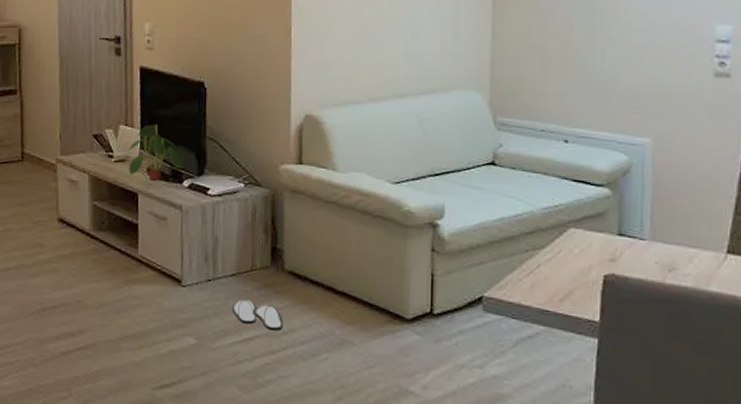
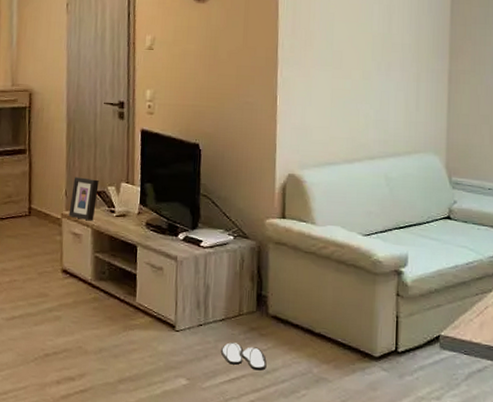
picture frame: none [64,119,95,167] -> present [69,177,99,221]
plant: present [128,124,183,182] -> none [128,182,179,235]

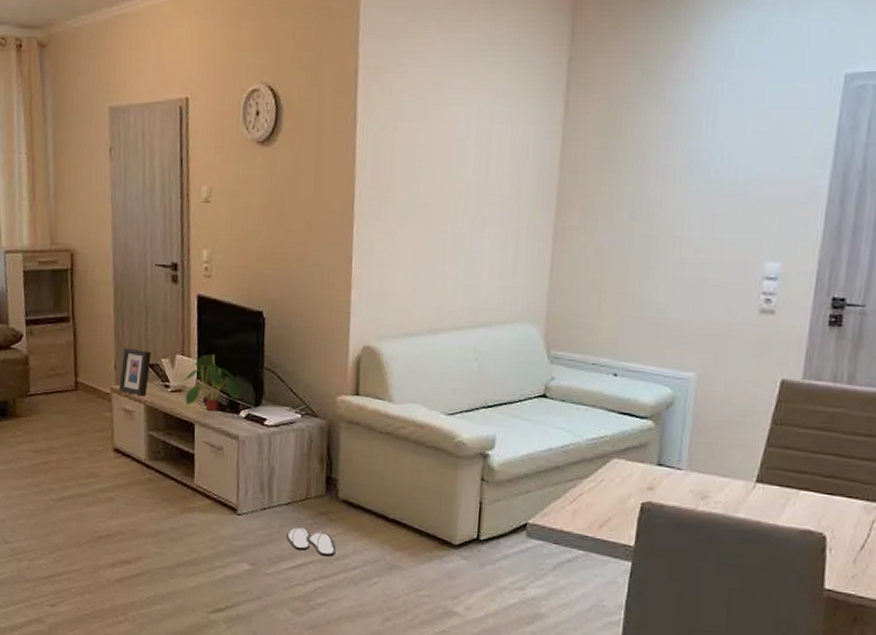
plant: none [128,182,179,235] -> present [185,354,241,412]

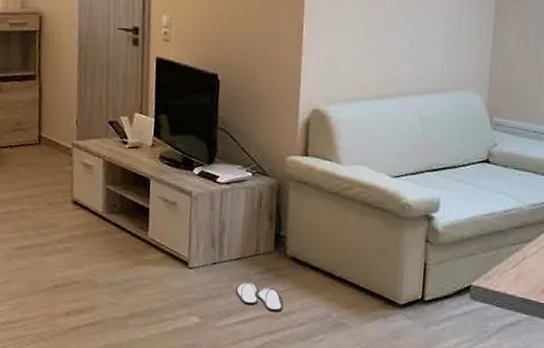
picture frame: present [119,348,151,397] -> none [79,105,111,152]
plant: present [185,354,241,412] -> none [141,113,195,169]

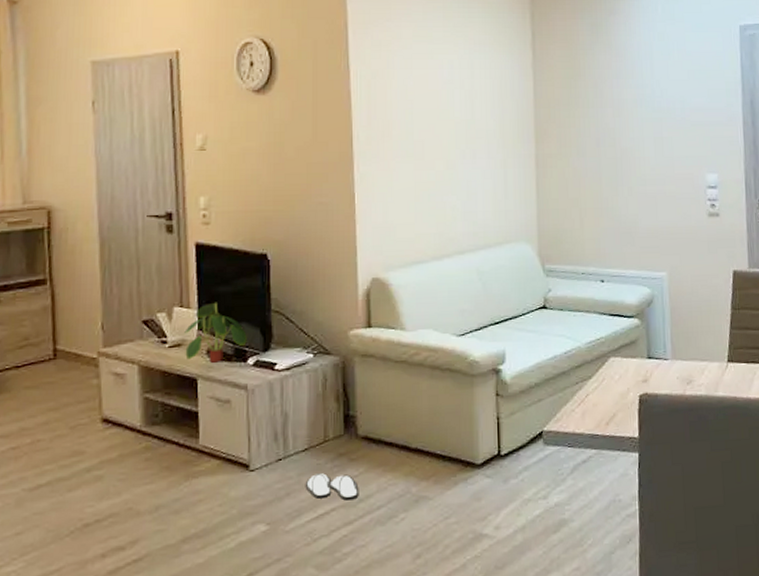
plant: none [141,113,195,169] -> present [184,302,247,364]

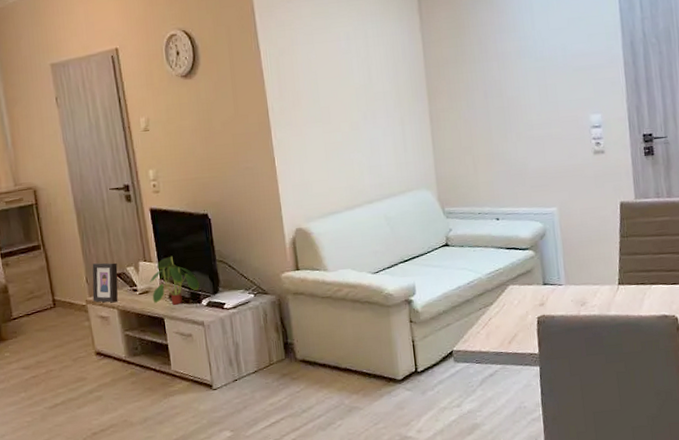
picture frame: none [107,306,145,357] -> present [92,262,118,303]
slippers: present [306,473,359,501] -> none [258,390,302,412]

